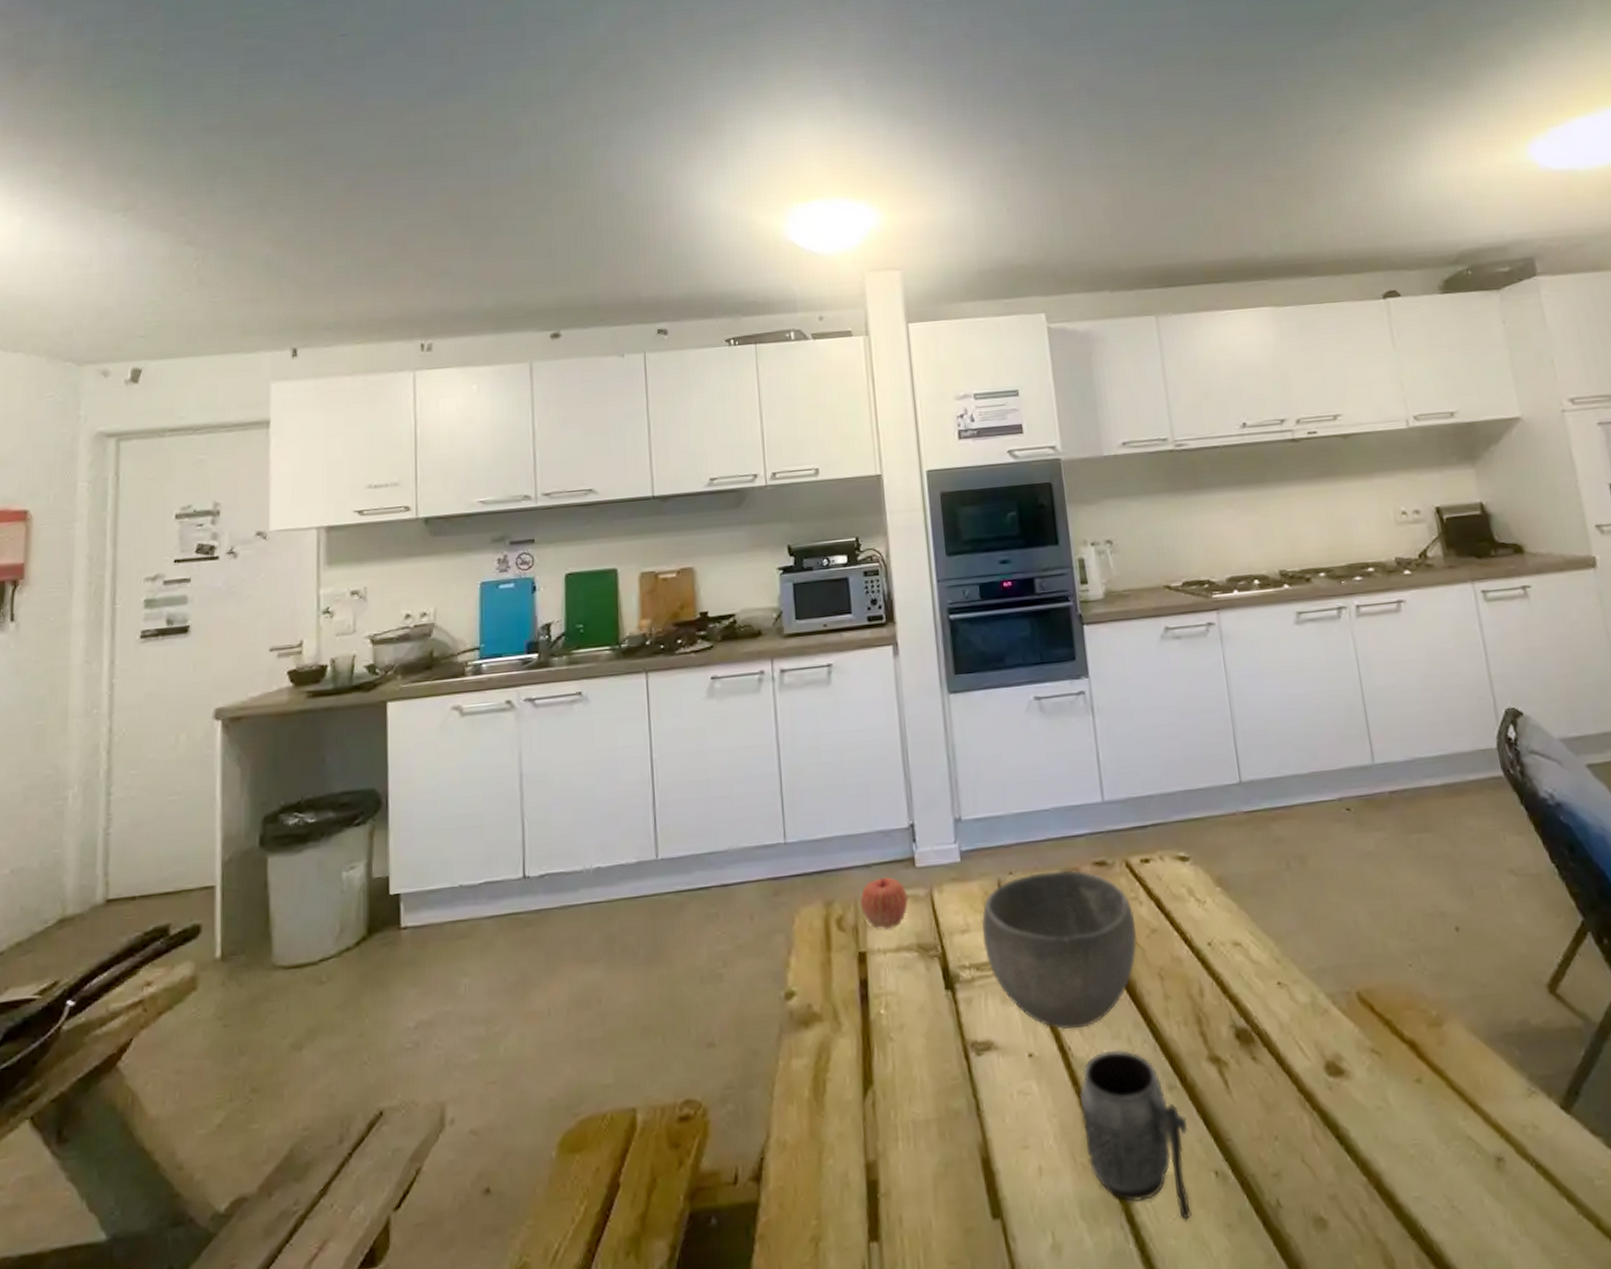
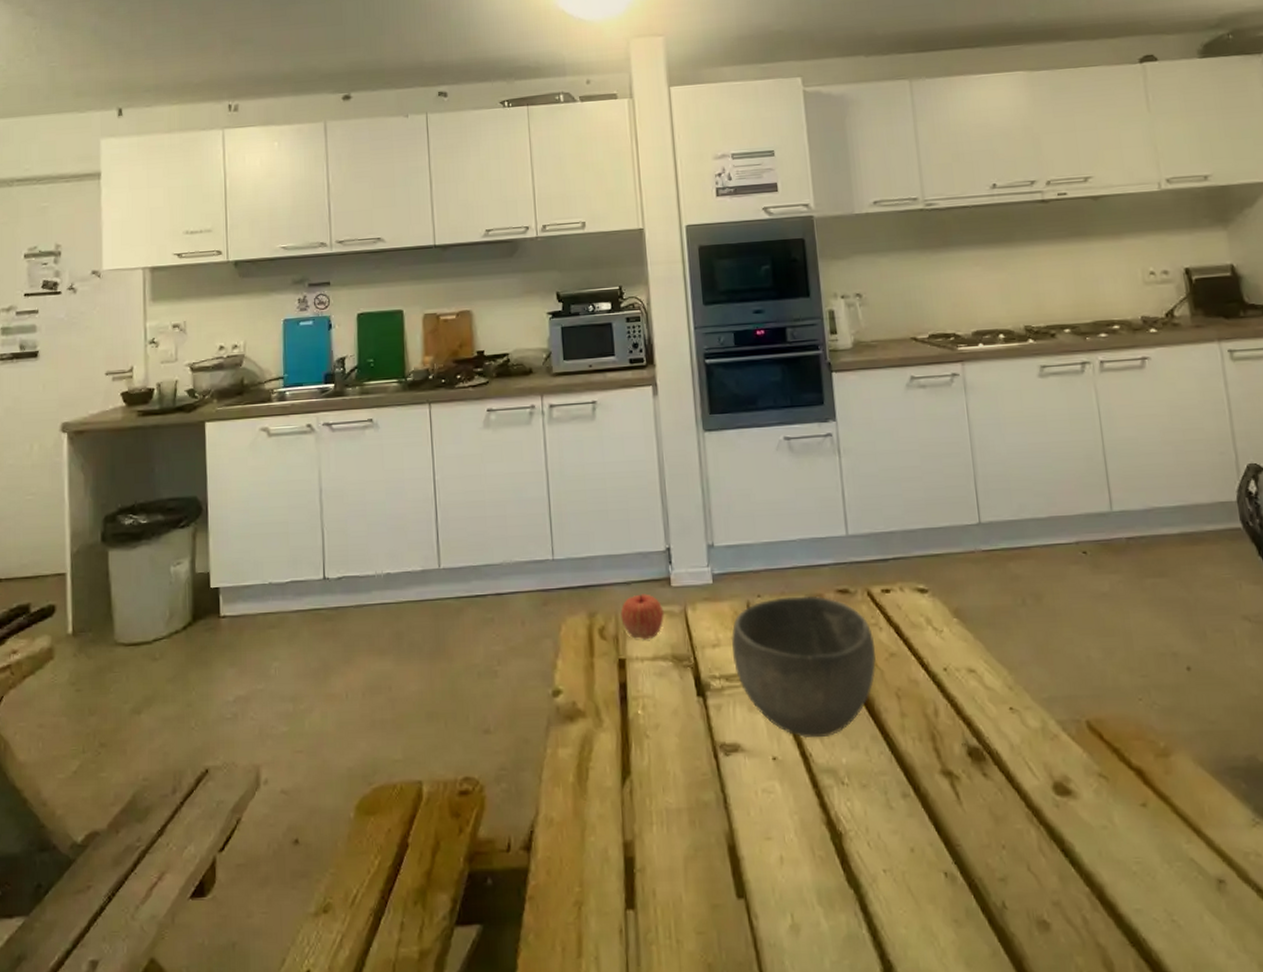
mug: present [1079,1049,1192,1220] -> none [818,758,921,913]

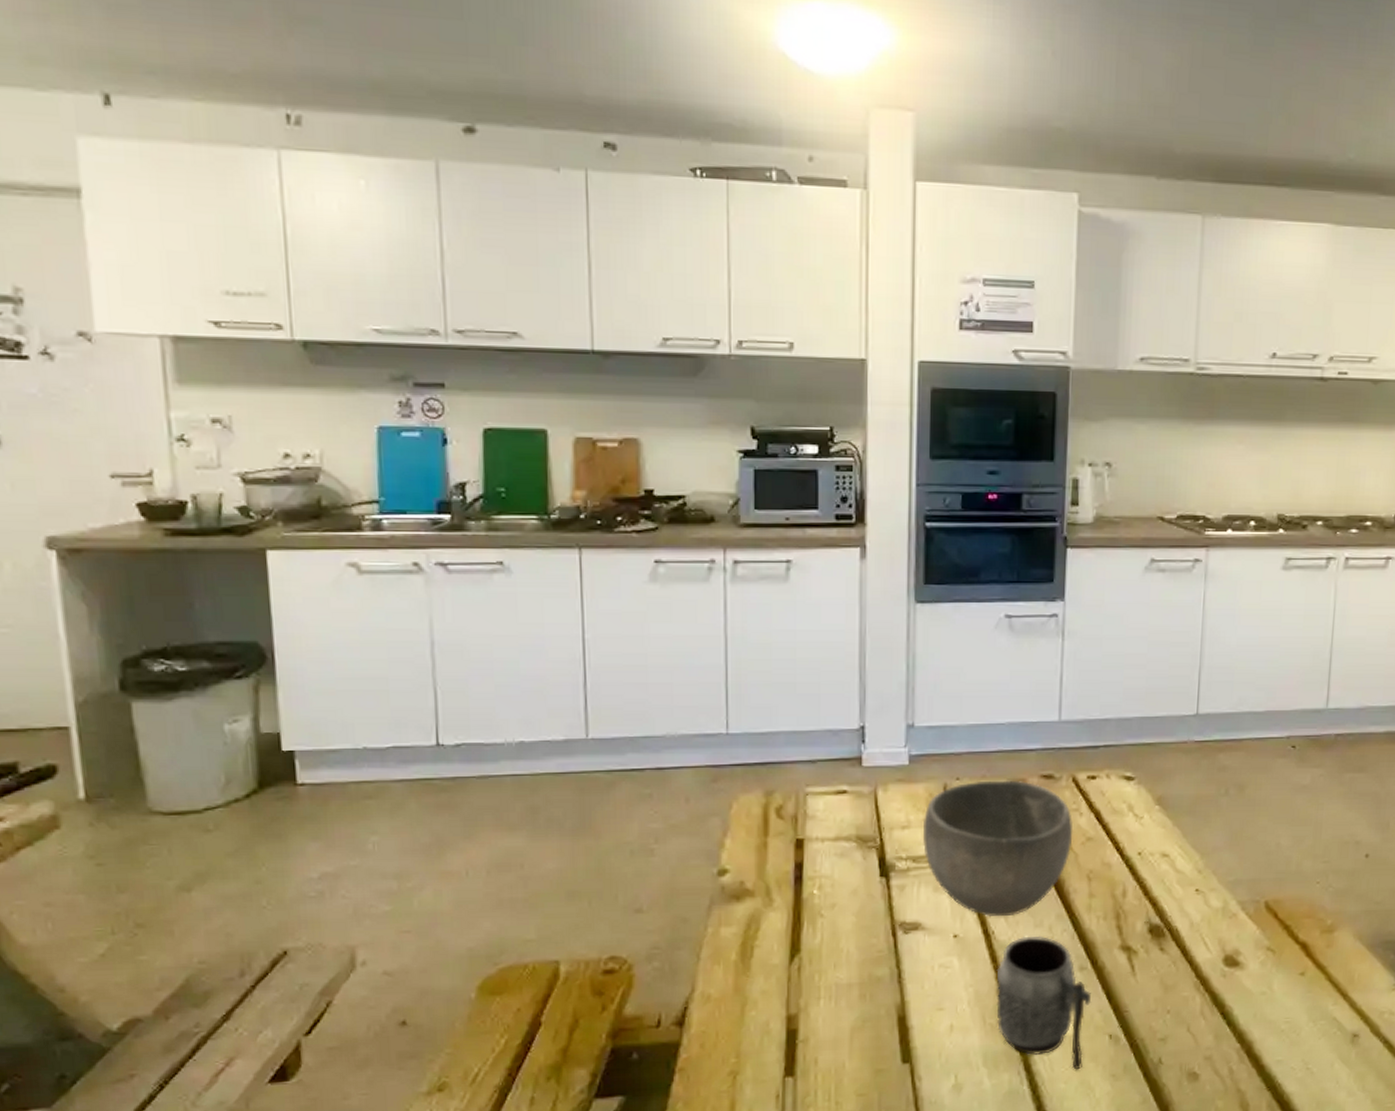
apple: present [620,593,664,640] -> none [802,773,851,820]
mug: none [818,758,921,913] -> present [996,935,1091,1070]

